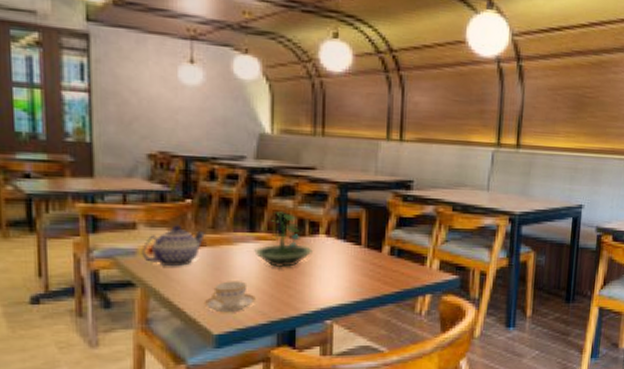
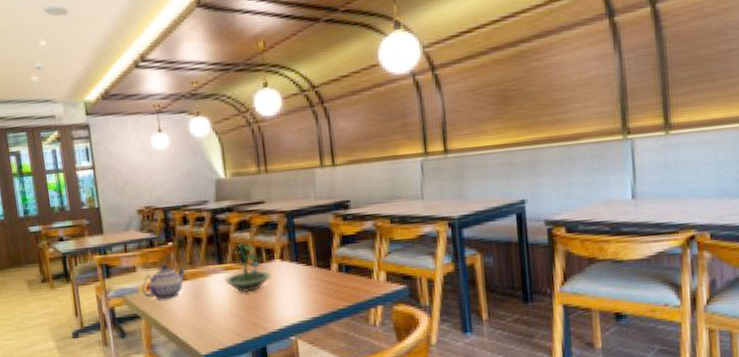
teacup: present [203,281,257,313] -> none [191,307,232,336]

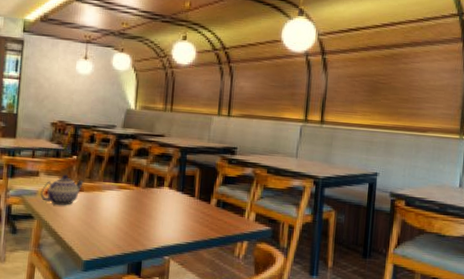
terrarium: present [224,243,271,293] -> none [116,167,158,212]

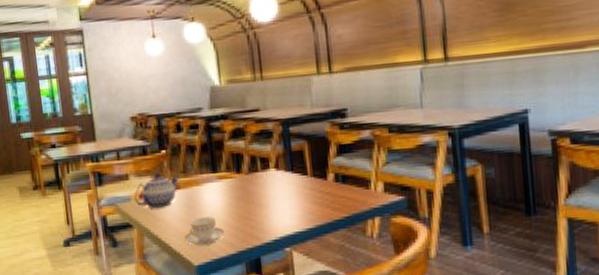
teacup: none [78,219,116,244] -> present [184,217,225,246]

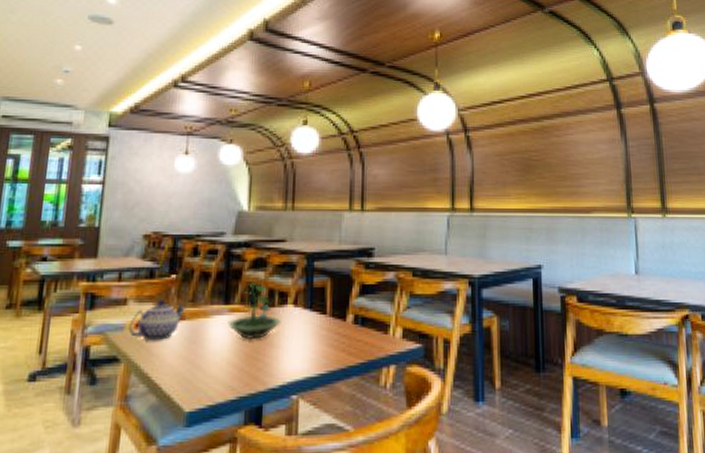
teacup: present [184,217,225,246] -> none [178,354,228,388]
terrarium: none [218,152,266,203] -> present [228,283,281,340]

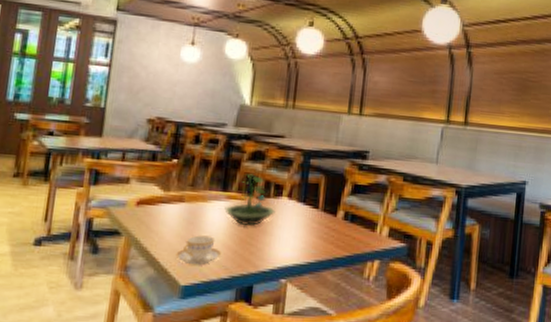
teapot: present [128,300,185,341] -> none [130,181,185,220]
teacup: none [178,354,228,388] -> present [175,235,222,265]

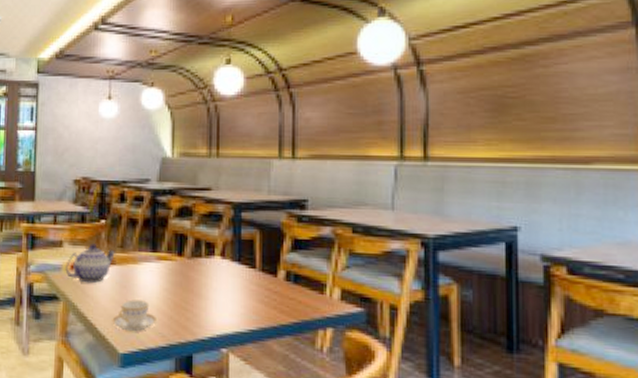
teapot: none [130,181,185,220] -> present [65,244,115,283]
terrarium: present [225,174,275,226] -> none [156,232,209,289]

